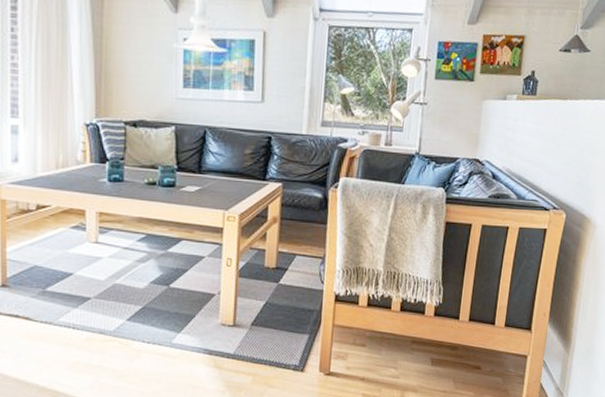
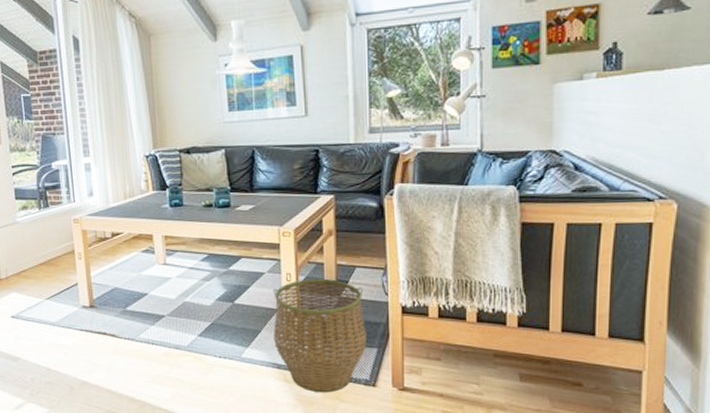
basket: none [208,264,302,379] -> present [273,278,366,393]

